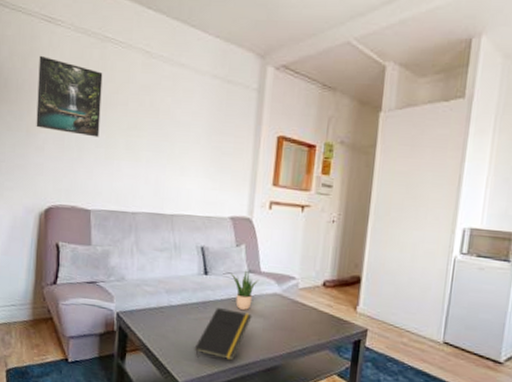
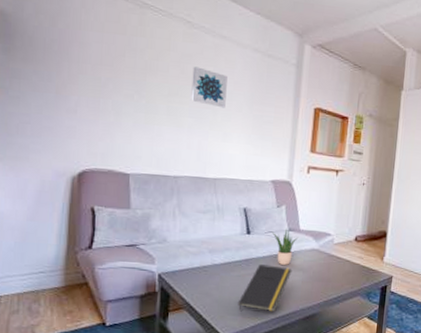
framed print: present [36,55,103,138] -> none [67,15,142,102]
wall art: none [149,98,186,140] -> present [191,66,228,108]

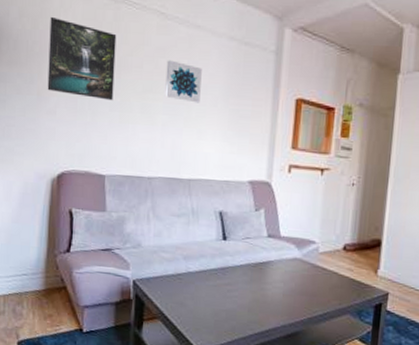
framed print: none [67,15,142,102] -> present [47,16,117,101]
notepad: present [237,264,292,312] -> none [213,274,272,327]
potted plant: present [271,229,299,265] -> none [249,235,279,275]

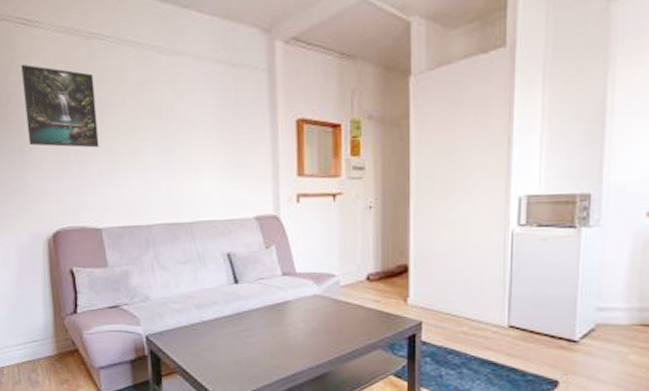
wall art: present [165,60,202,103] -> none [150,94,192,139]

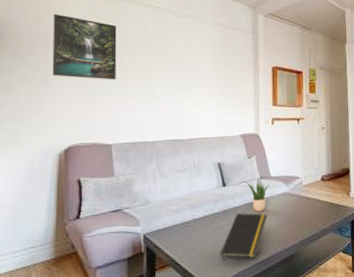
notepad: none [234,318,293,374] -> present [220,213,268,262]
potted plant: none [262,273,296,317] -> present [245,177,271,211]

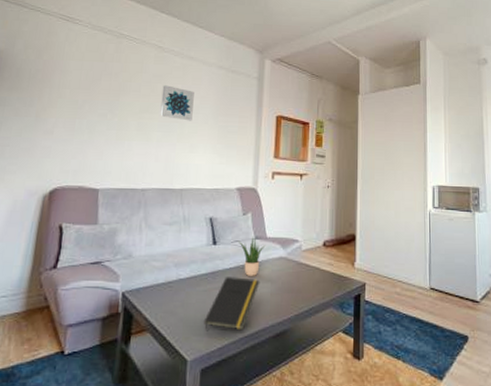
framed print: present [52,13,117,80] -> none [46,48,117,121]
wall art: none [163,44,194,76] -> present [160,85,194,121]

